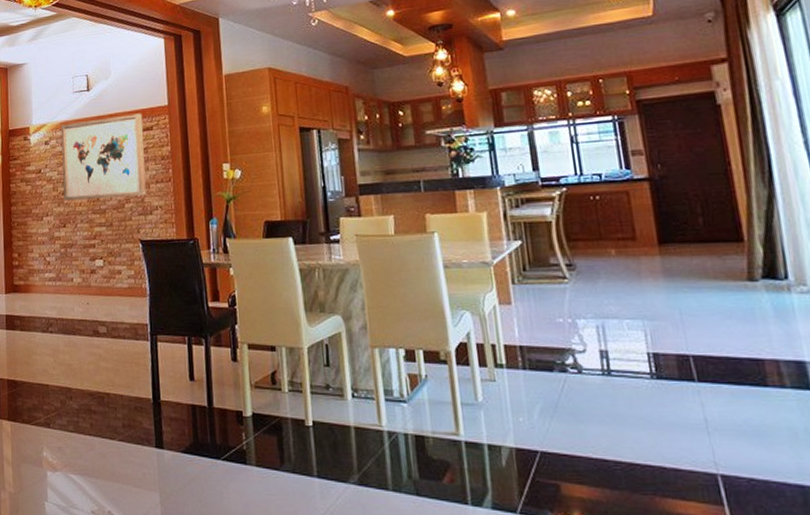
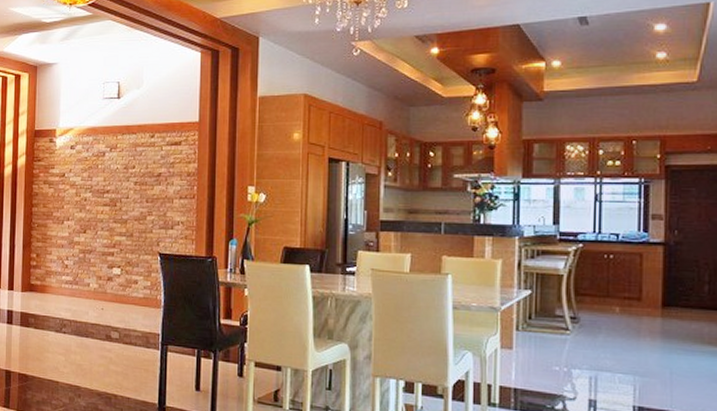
wall art: present [61,113,147,201] -> none [85,127,172,209]

